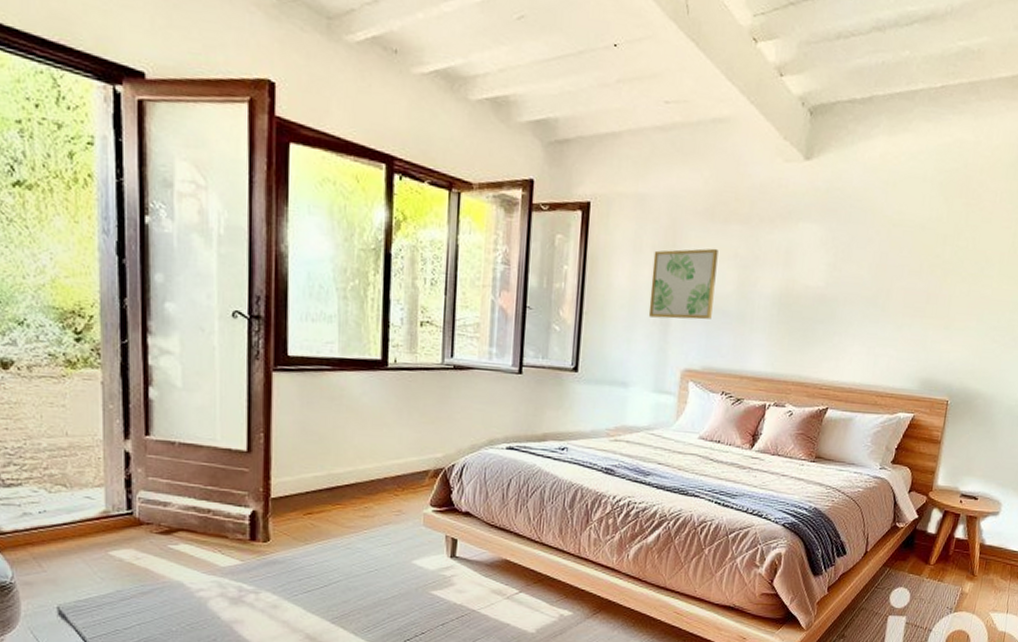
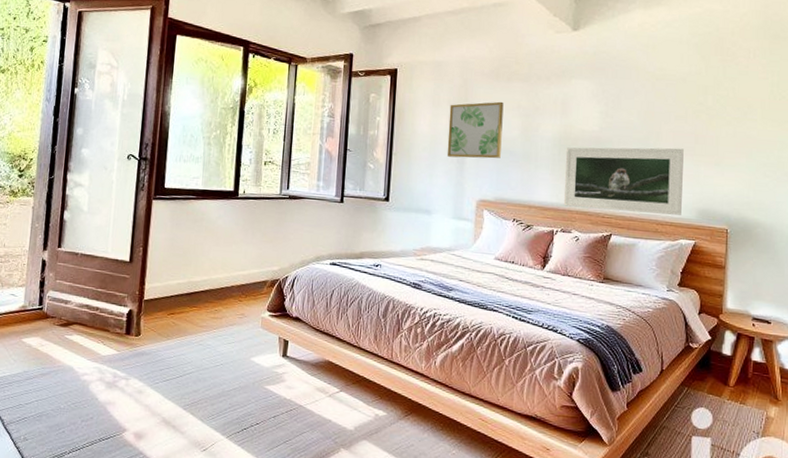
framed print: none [778,306,914,386] -> present [563,147,684,215]

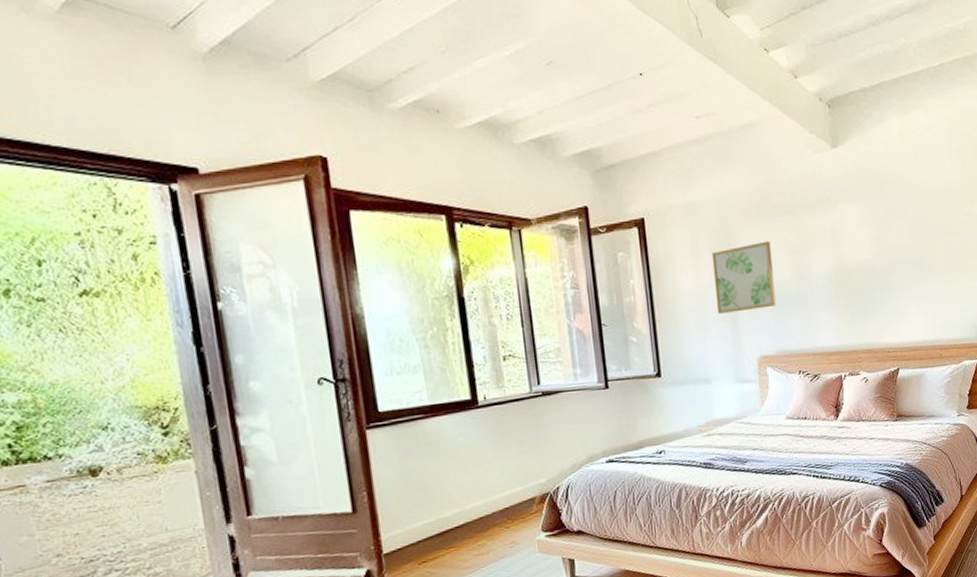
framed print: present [563,147,684,215] -> none [842,265,962,347]

